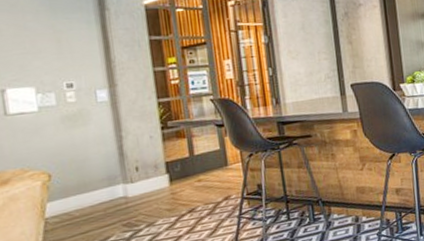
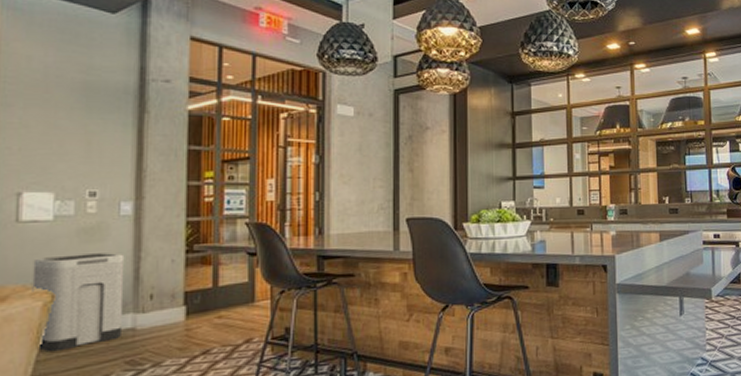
trash can: none [26,135,117,223] -> present [32,253,125,352]

